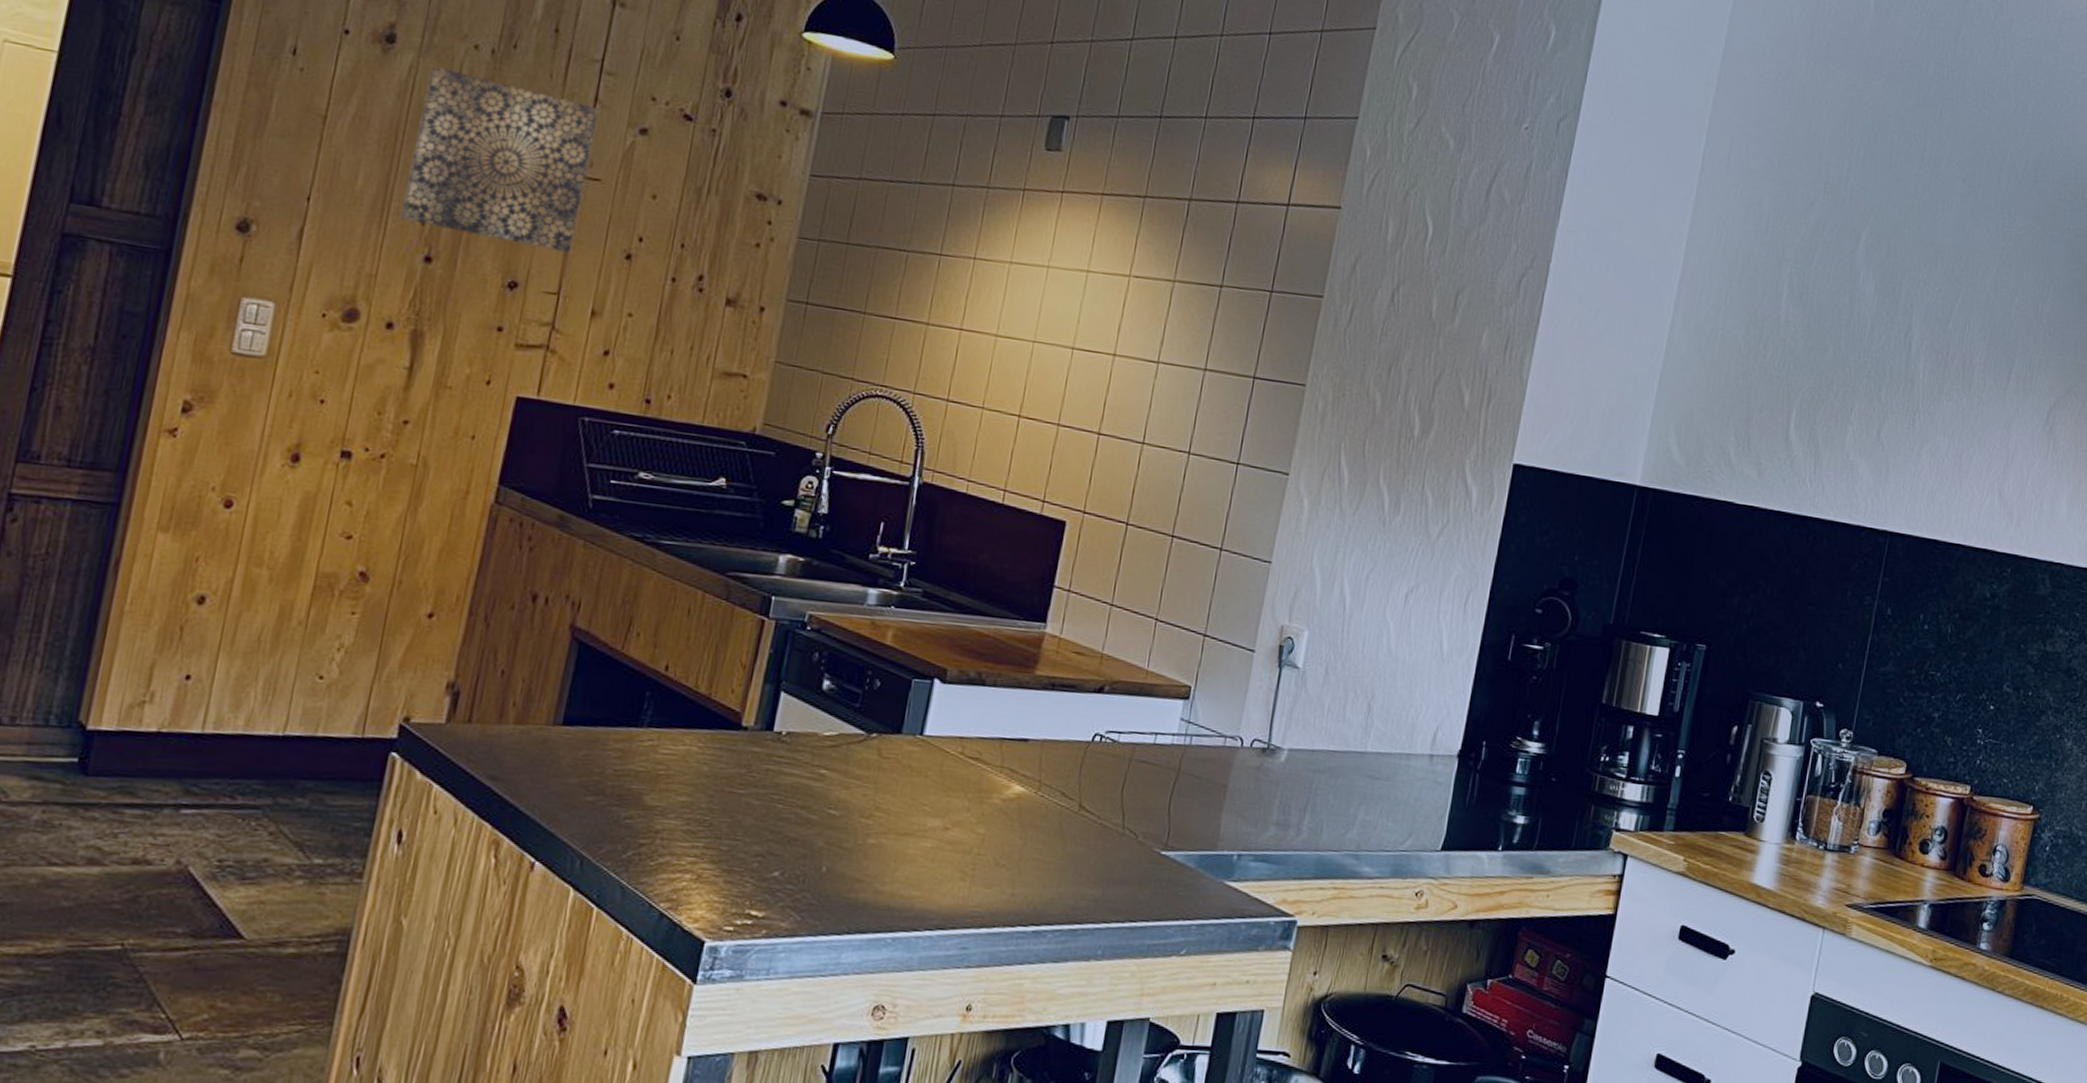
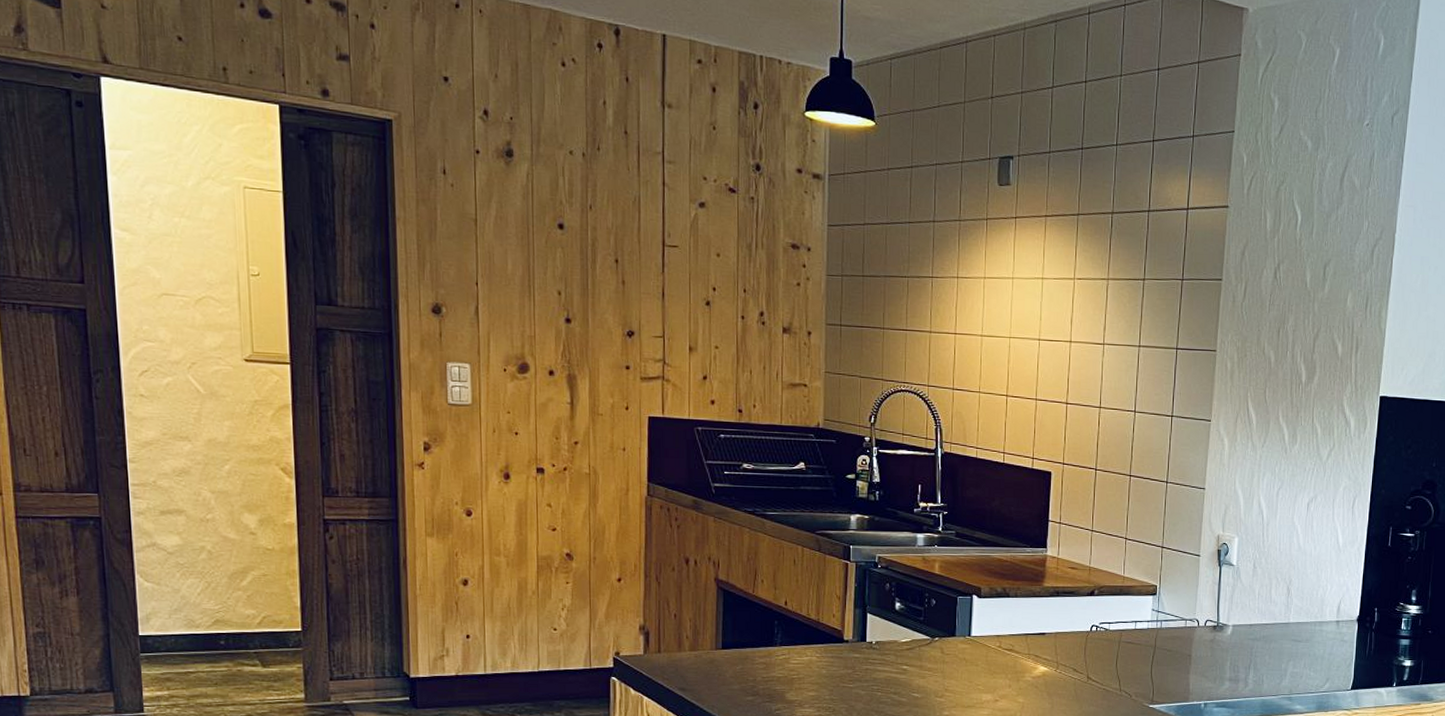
wall art: present [399,66,599,253] -> none [541,172,668,305]

